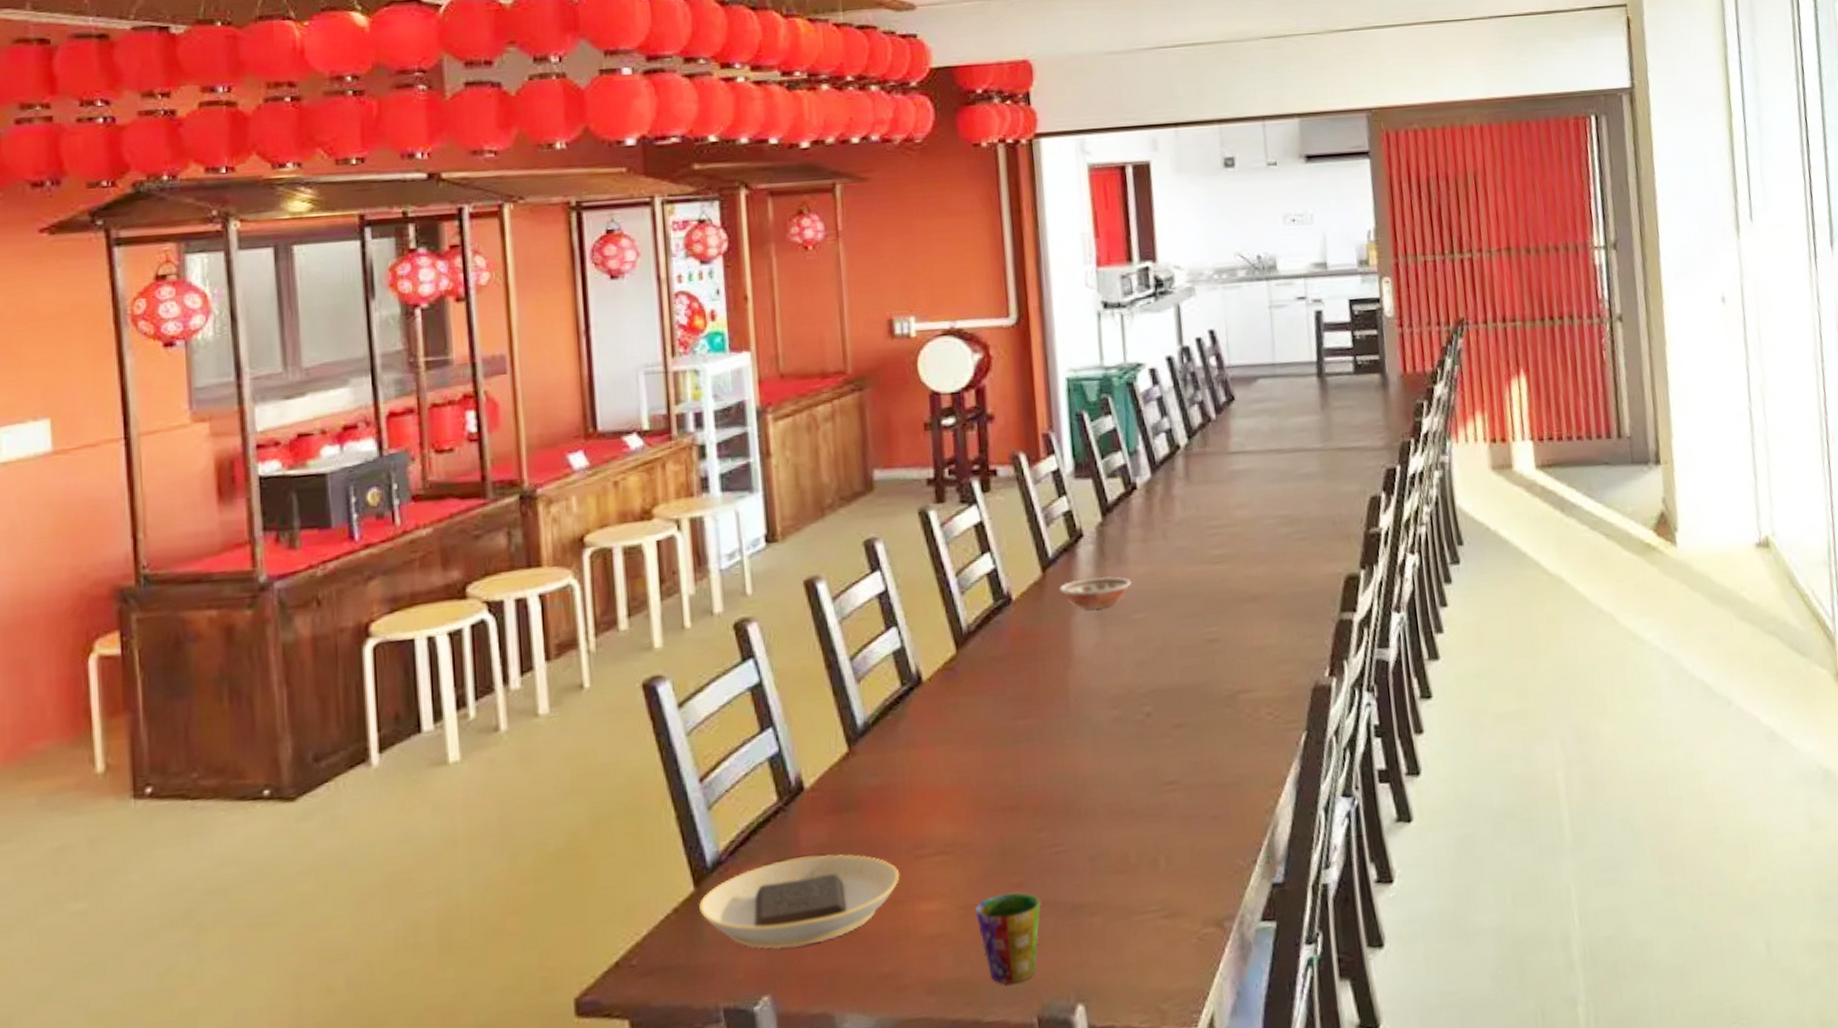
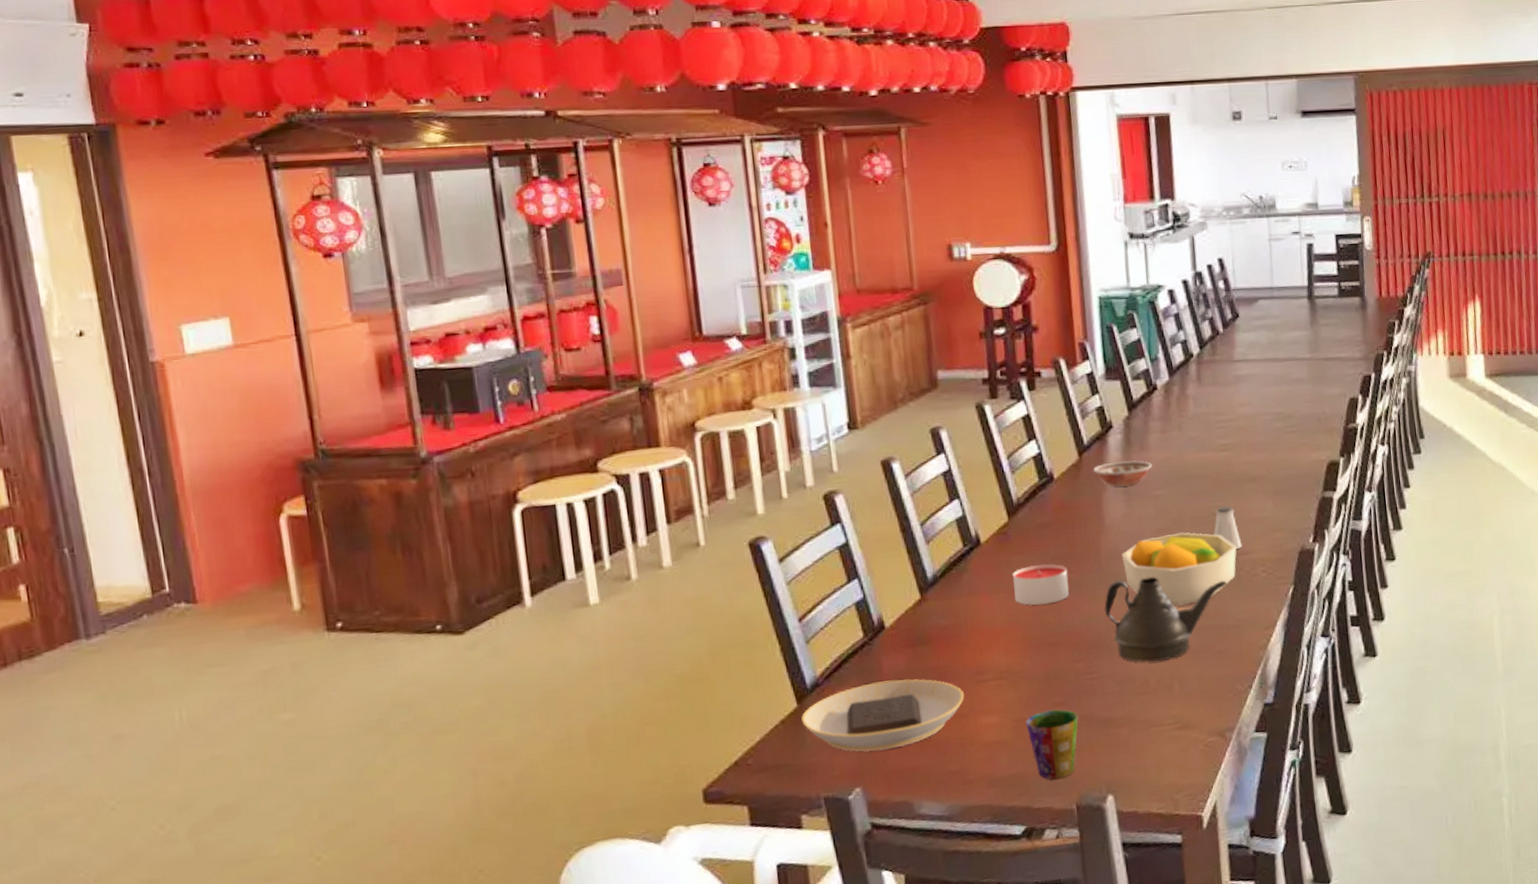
candle: none [960,706,1030,760] -> present [1012,563,1069,606]
teapot: none [1073,722,1224,831] -> present [1104,577,1227,662]
fruit bowl: none [1094,665,1236,758] -> present [1122,532,1237,606]
saltshaker: none [1207,631,1242,686] -> present [1214,506,1242,549]

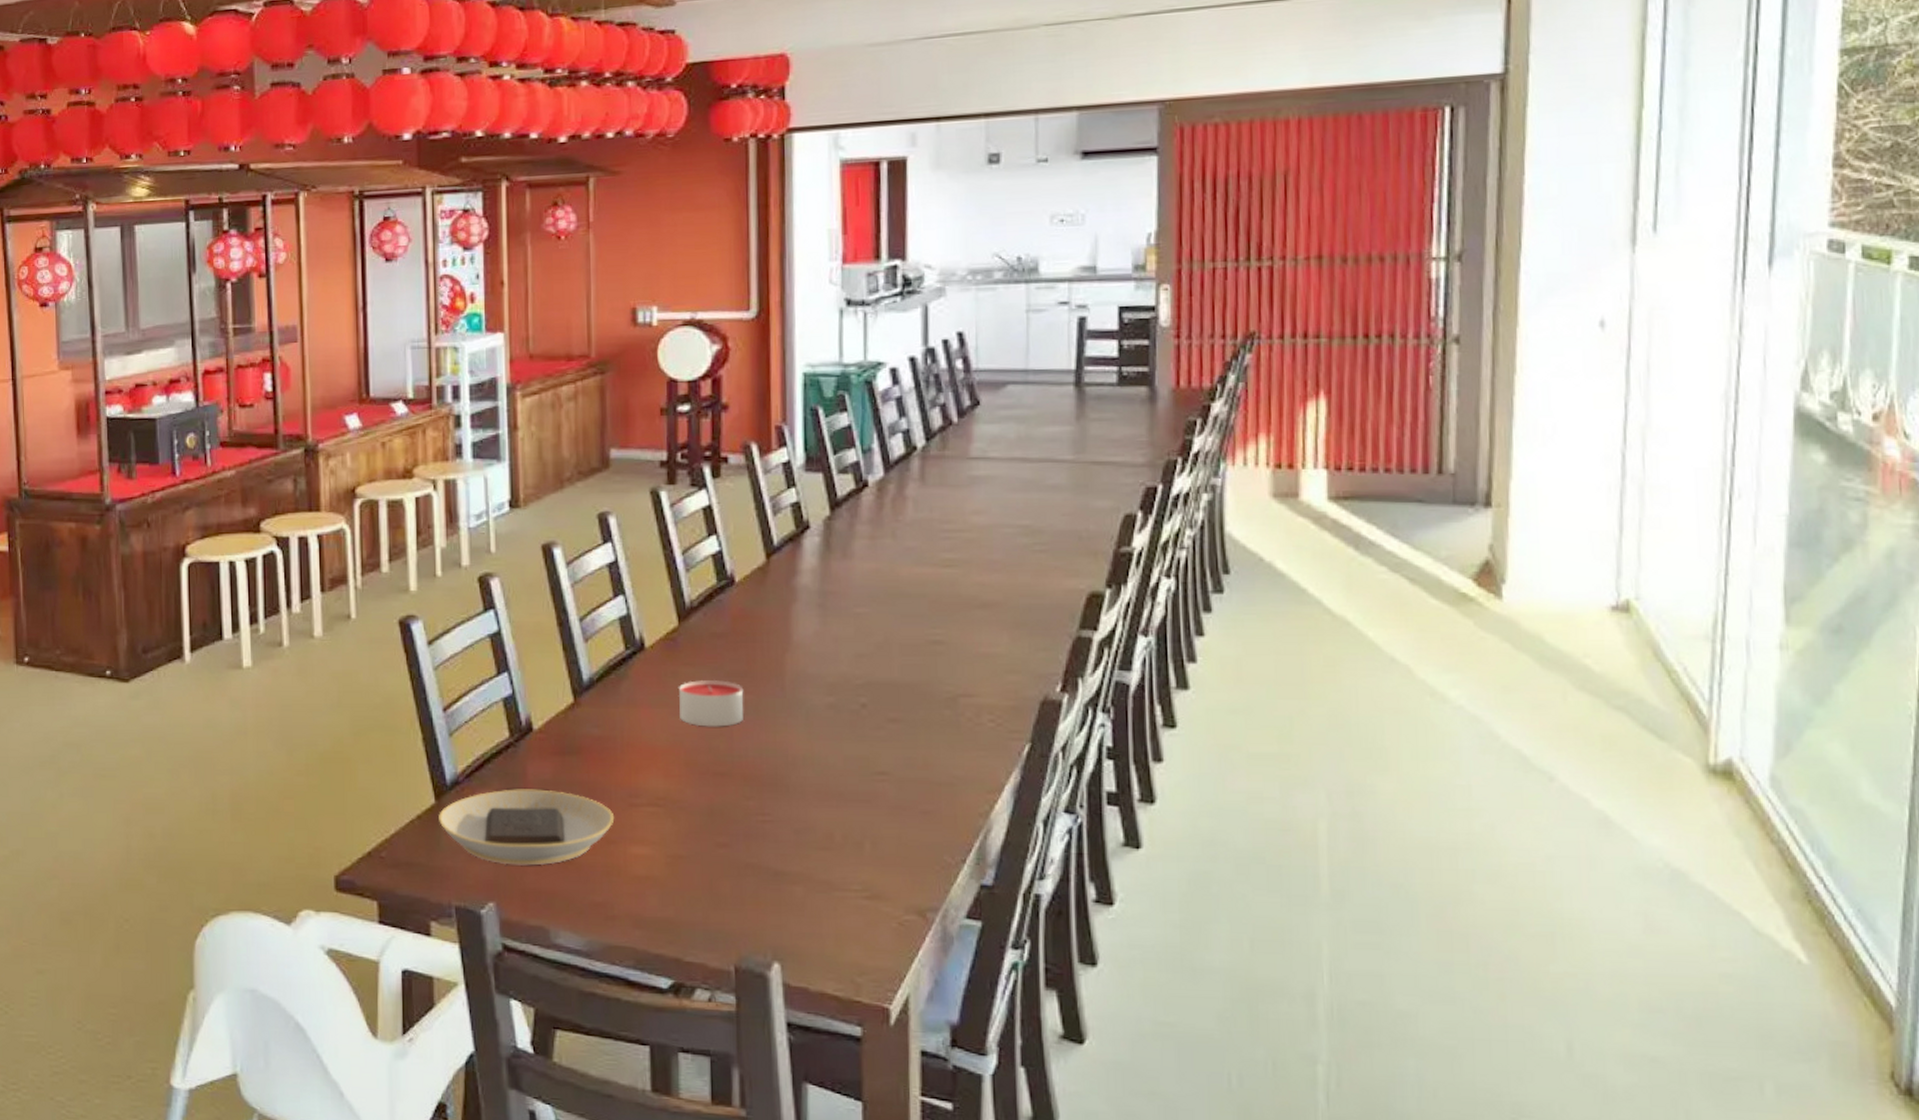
cup: present [1026,709,1079,780] -> none [682,851,745,932]
bowl: present [1092,460,1152,487] -> none [782,568,855,599]
teapot: present [1104,577,1227,662] -> none [785,709,941,812]
fruit bowl: present [1122,532,1237,606] -> none [810,661,958,749]
saltshaker: present [1214,506,1242,549] -> none [928,634,965,689]

